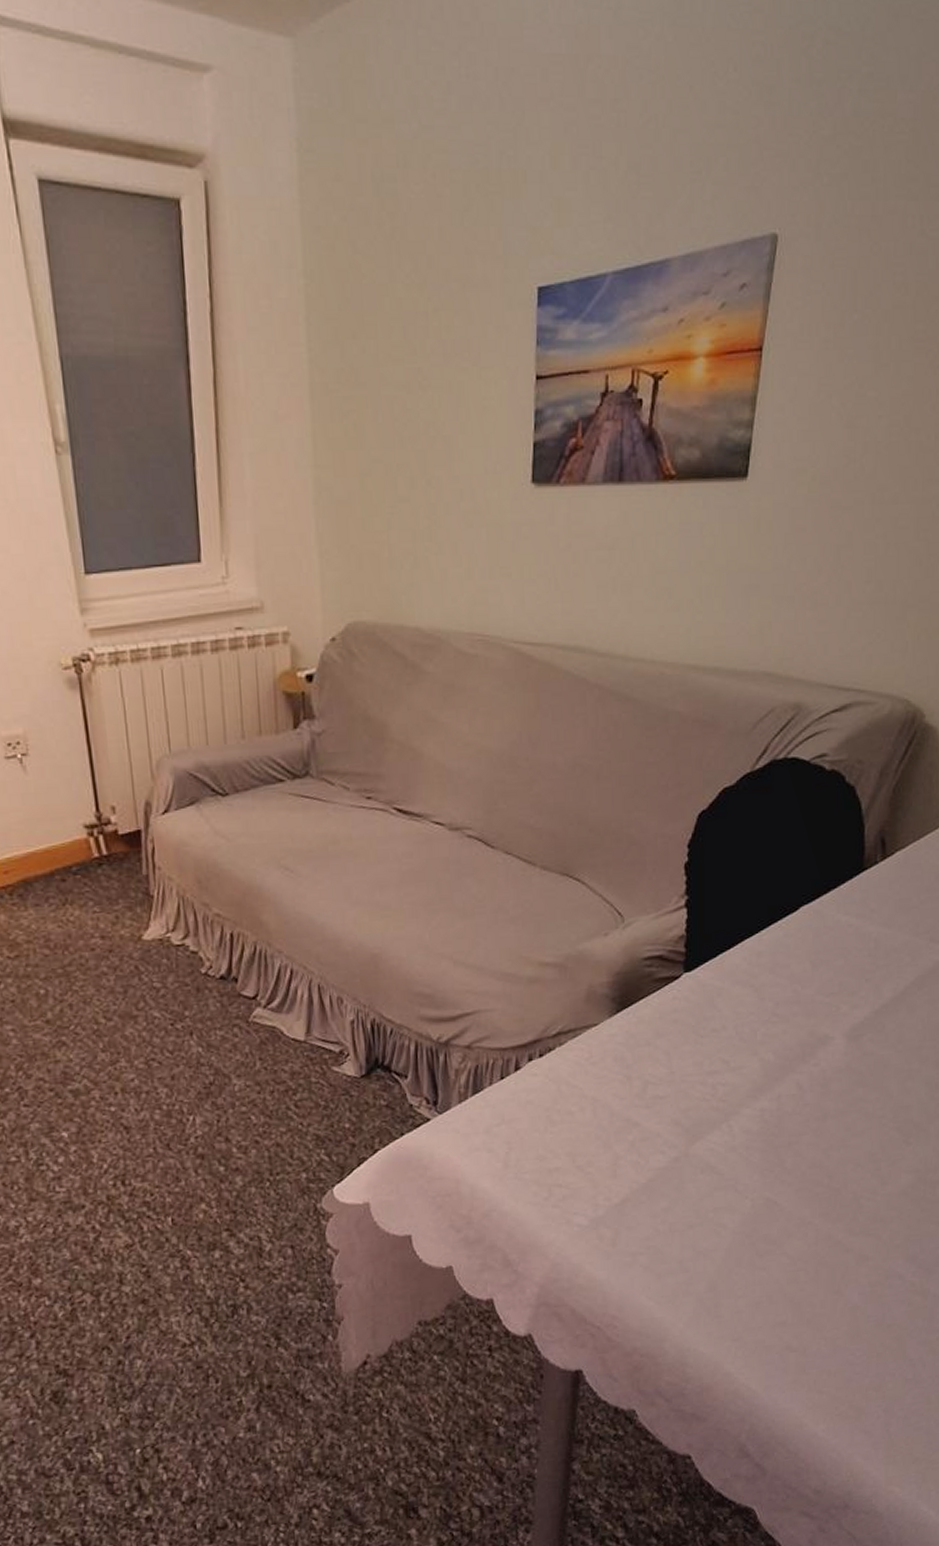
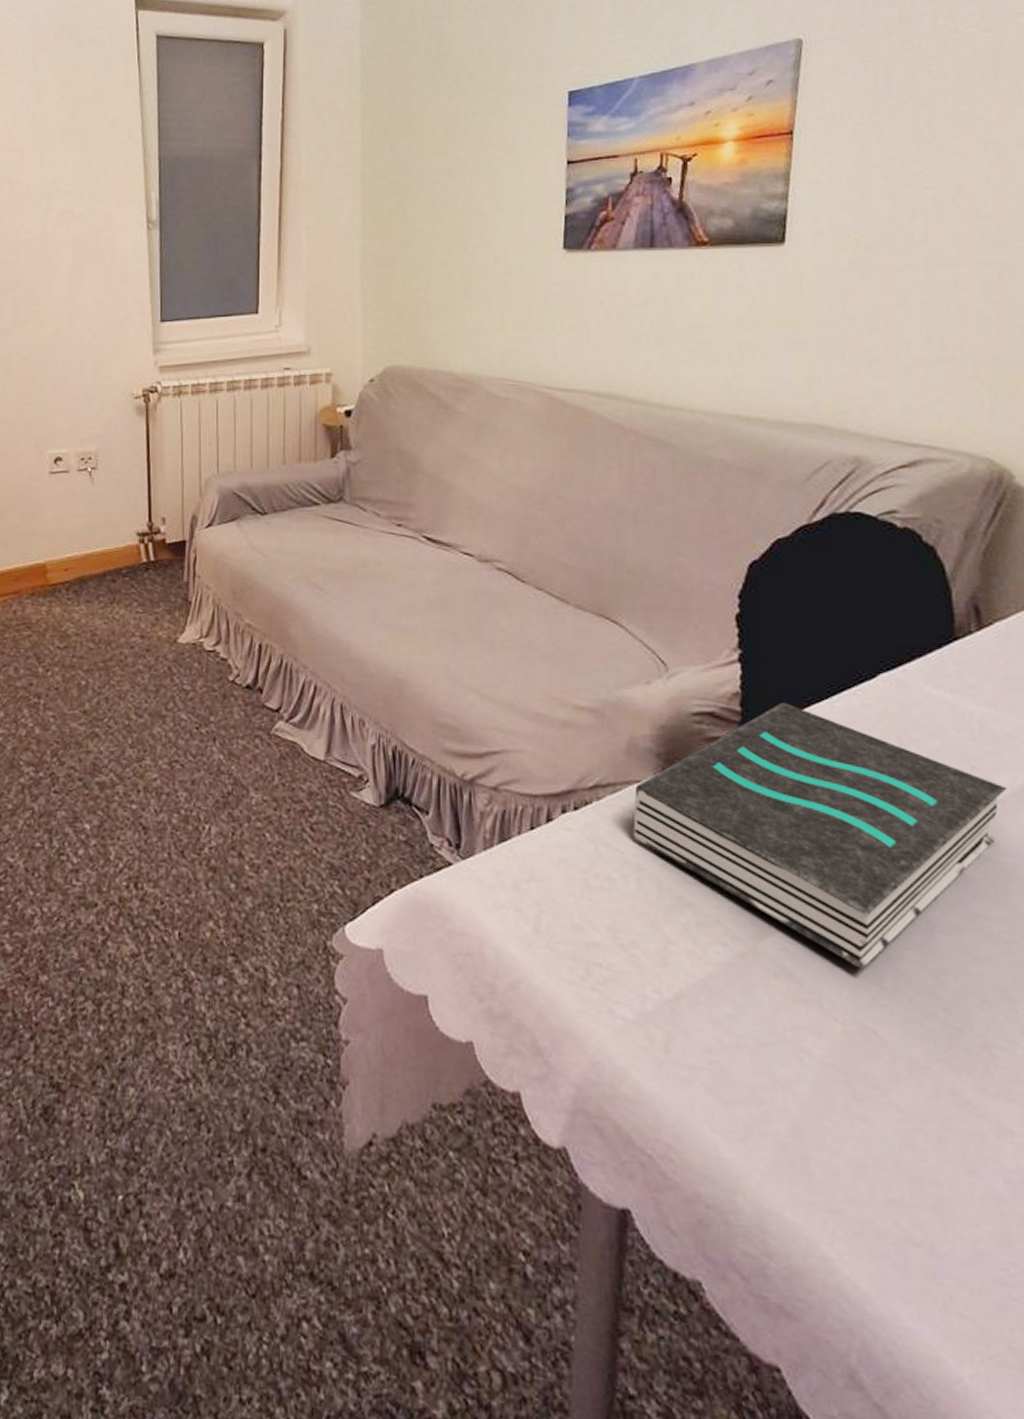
book: none [590,940,891,1155] -> present [633,702,1007,969]

